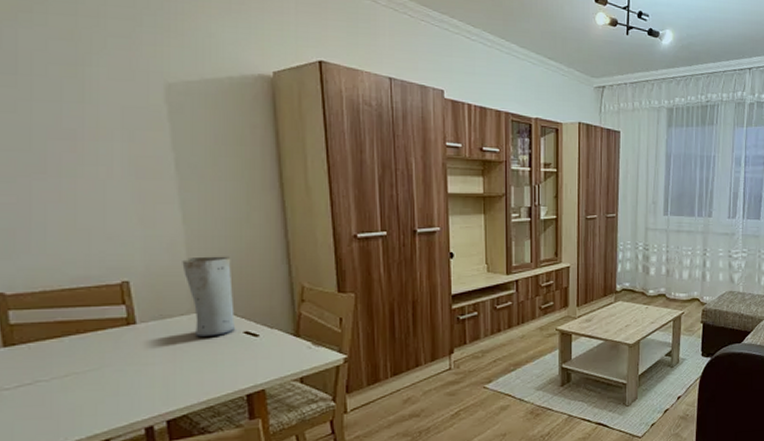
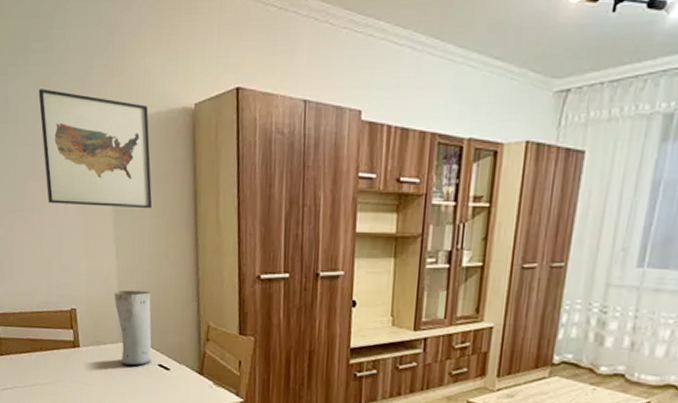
wall art: none [65,41,228,173] -> present [38,89,153,209]

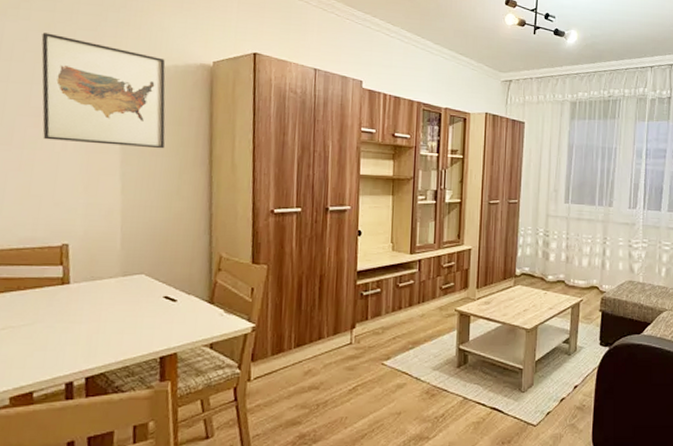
vase: present [114,290,152,366] -> none [116,224,160,300]

